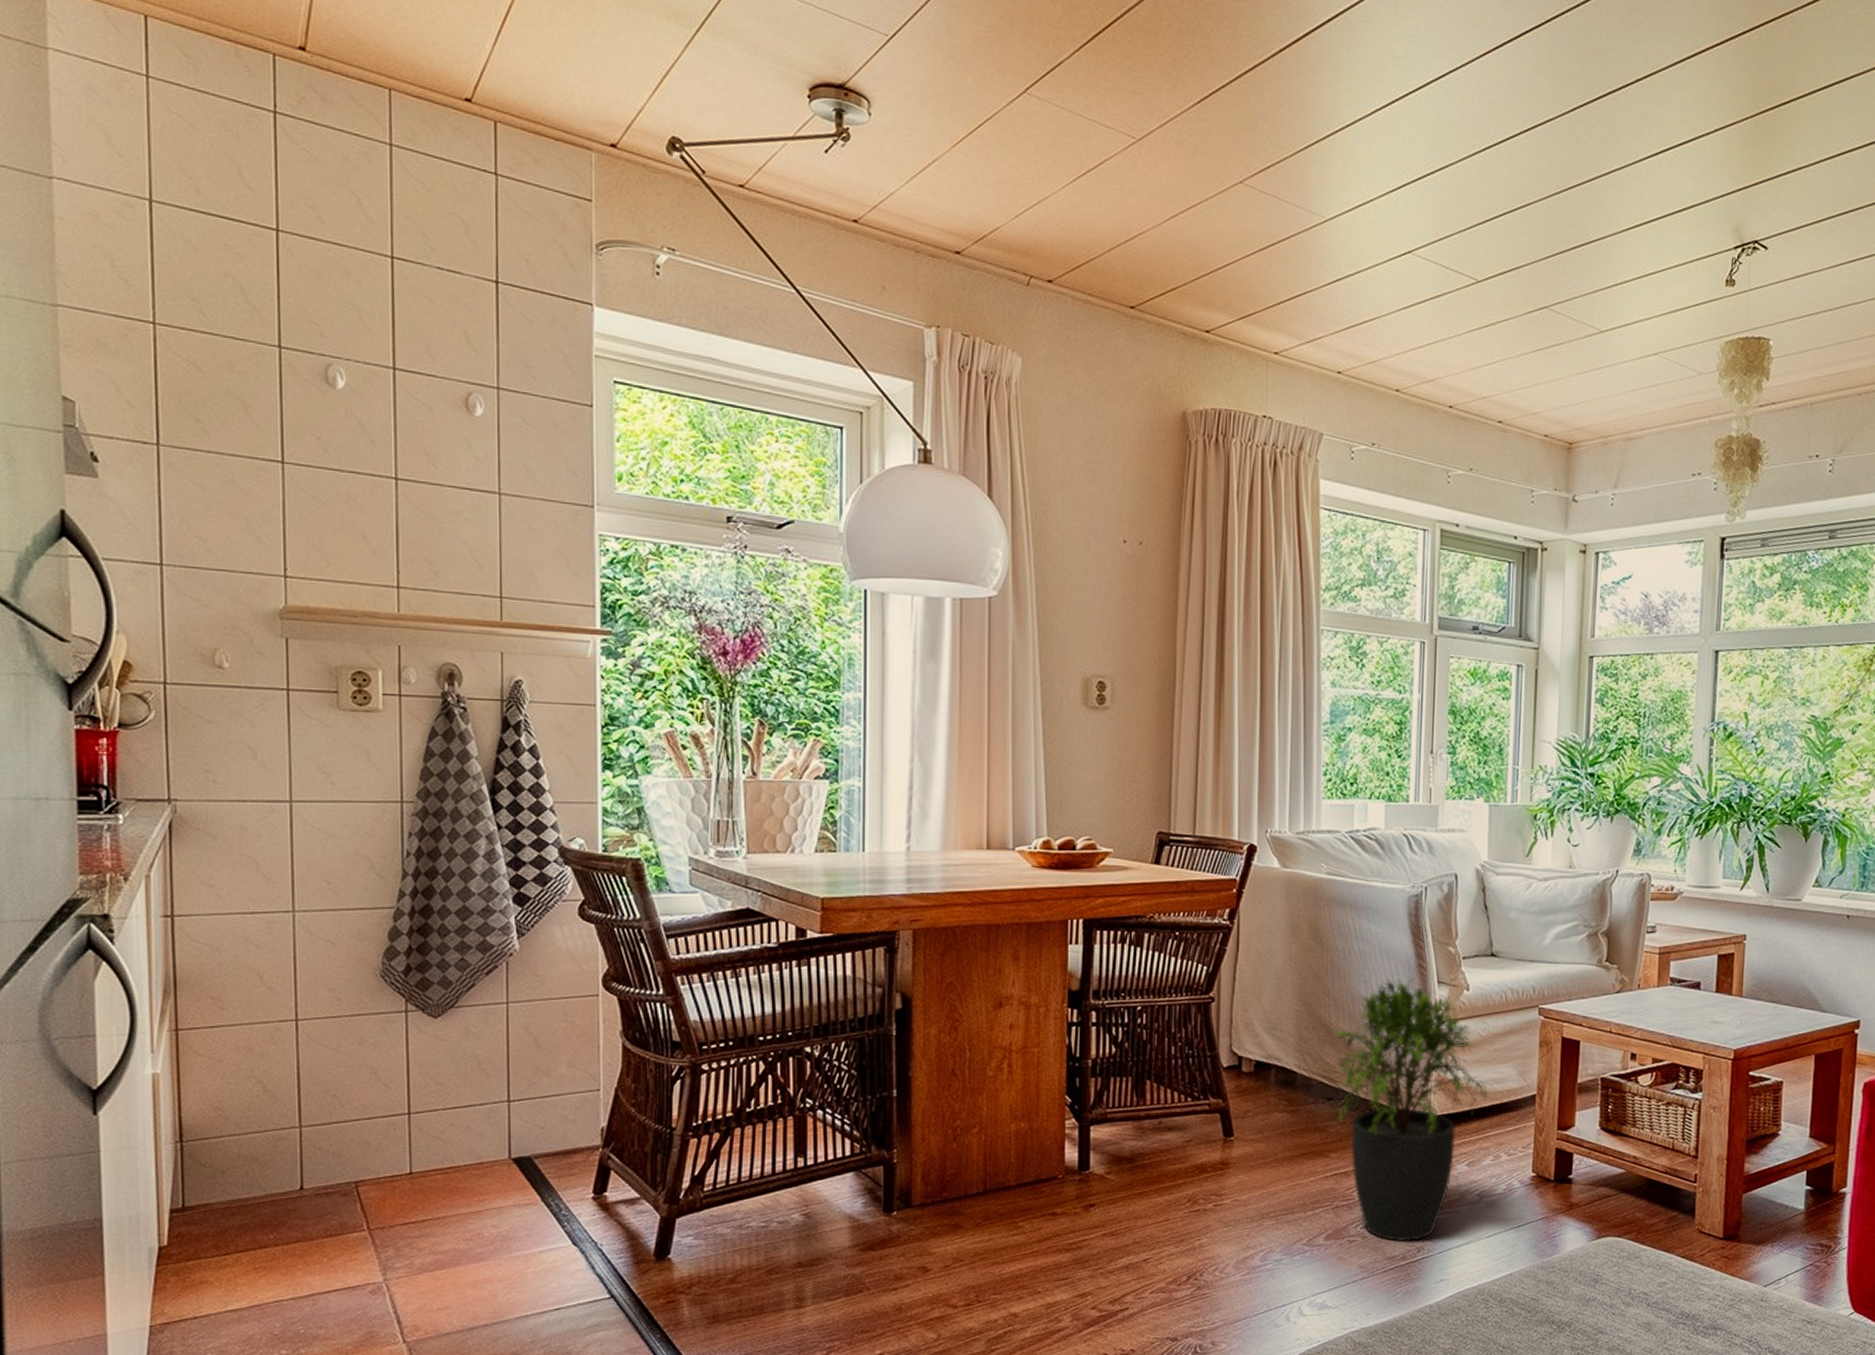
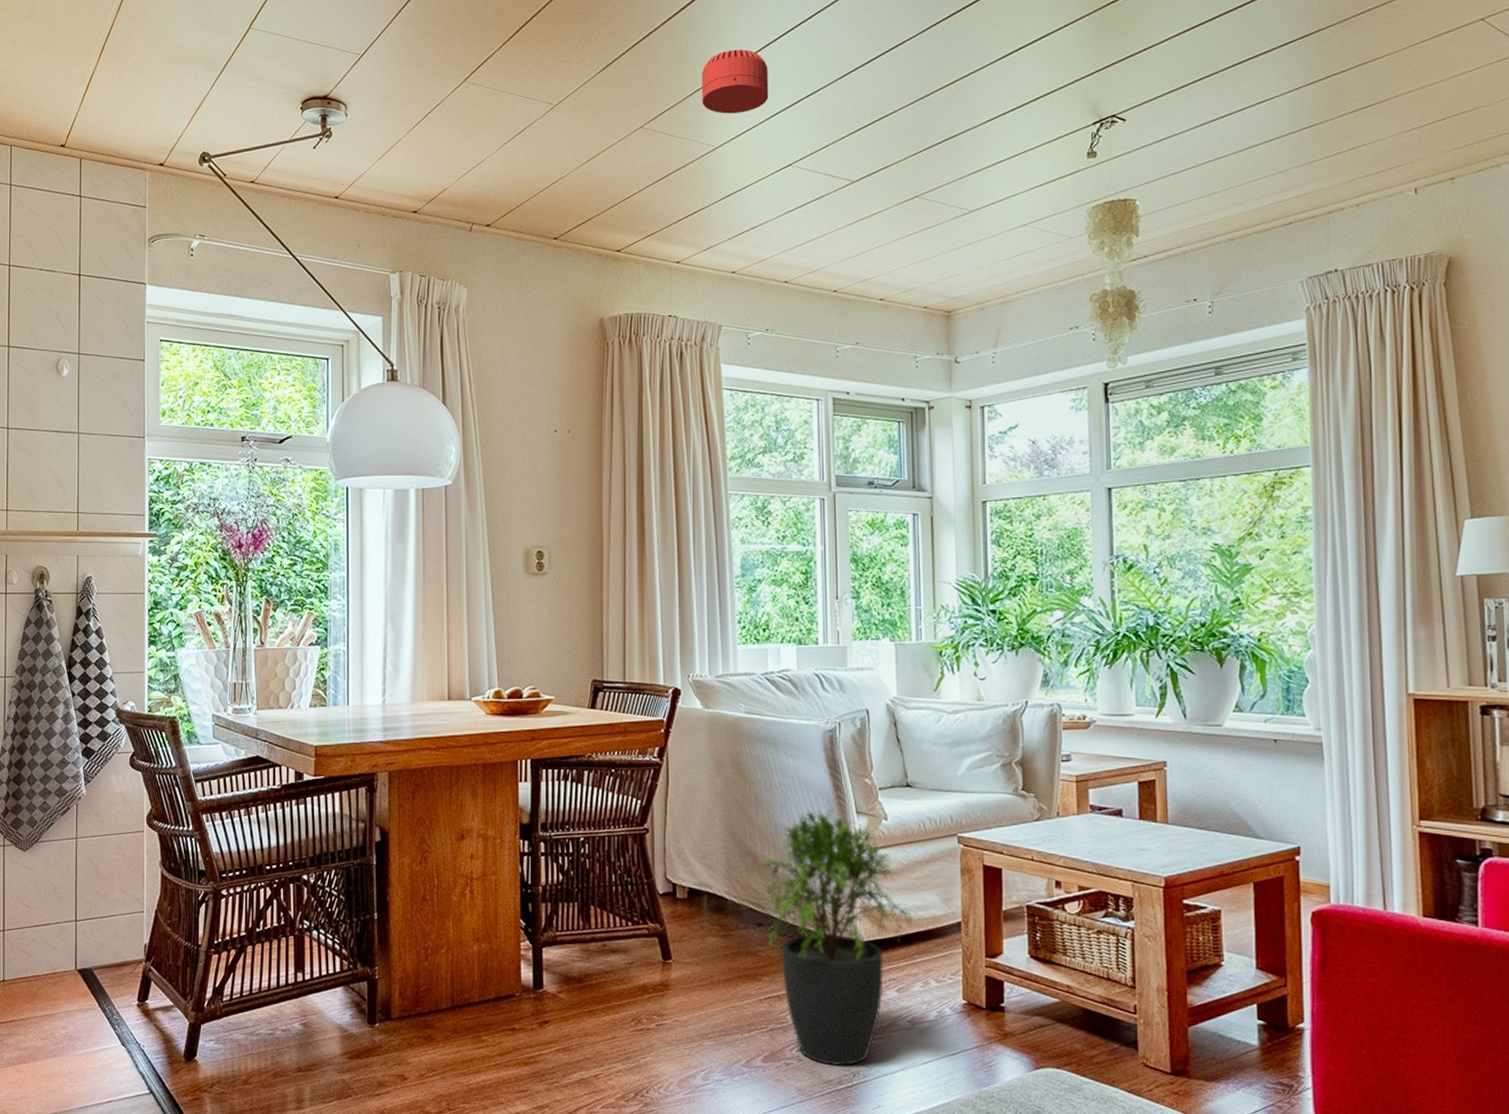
smoke detector: none [1313,101,1392,182] -> present [701,49,769,114]

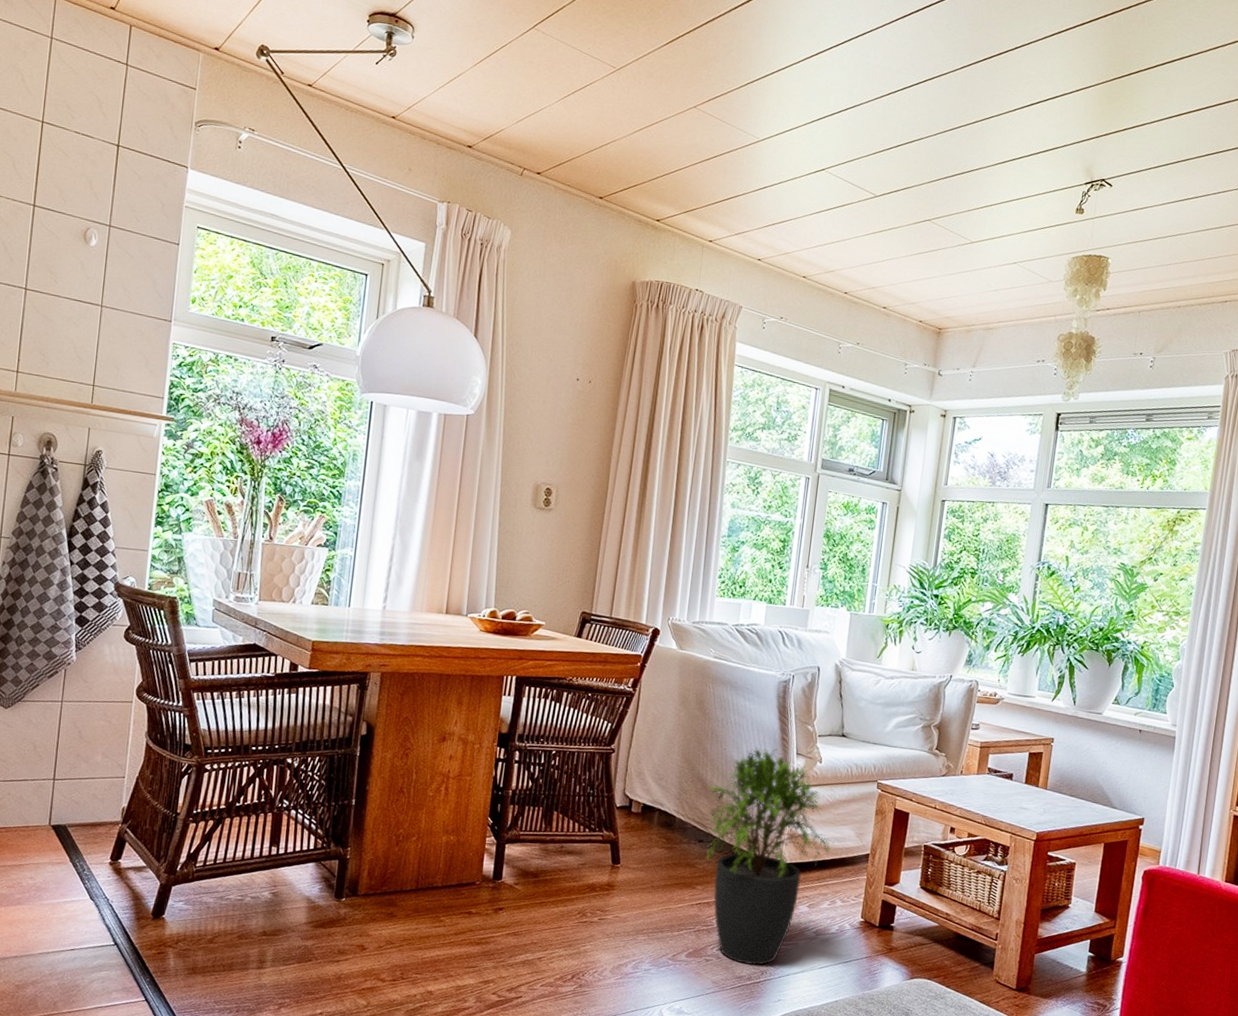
smoke detector: present [701,49,769,114] -> none [753,50,817,113]

